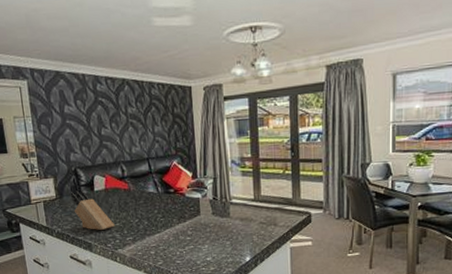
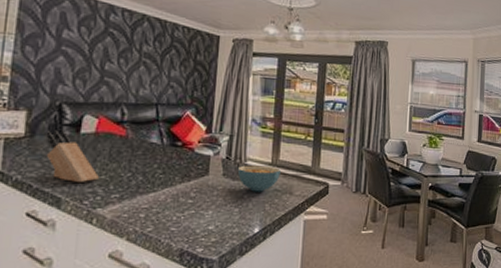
cereal bowl: none [224,202,264,226] -> present [237,165,281,192]

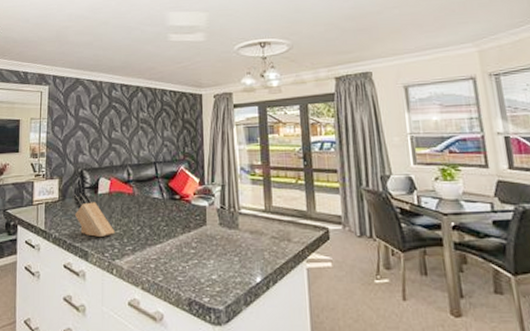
cereal bowl: present [237,165,281,192] -> none [232,213,276,240]

